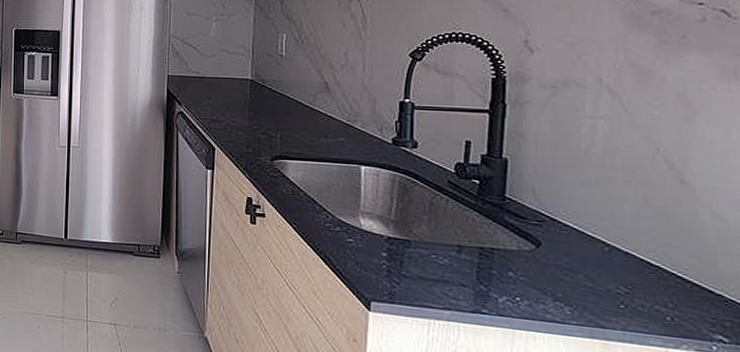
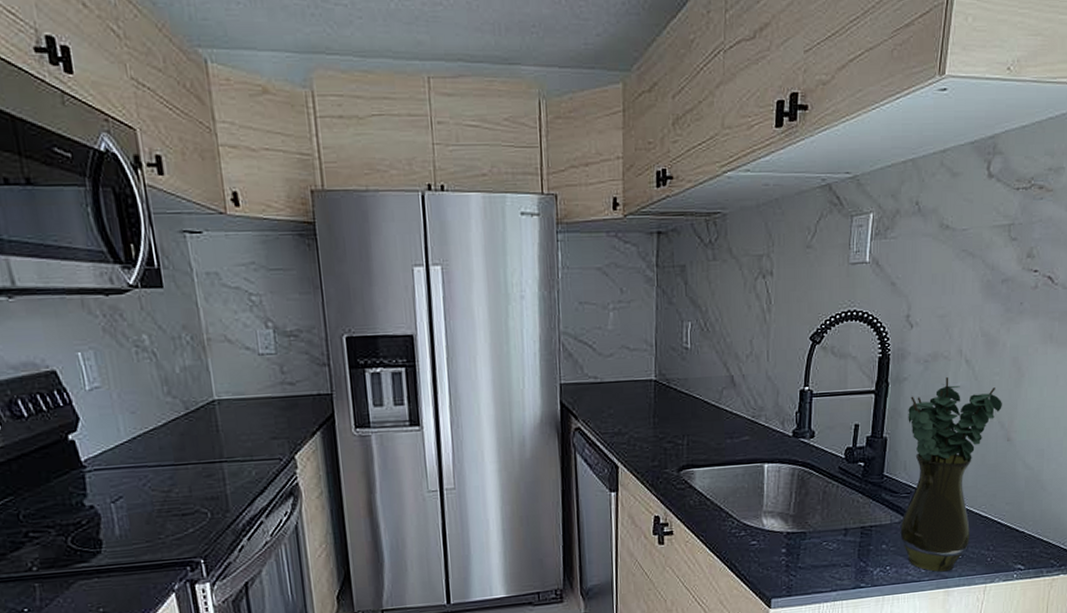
vase: none [531,105,668,321] -> present [900,377,1002,572]

